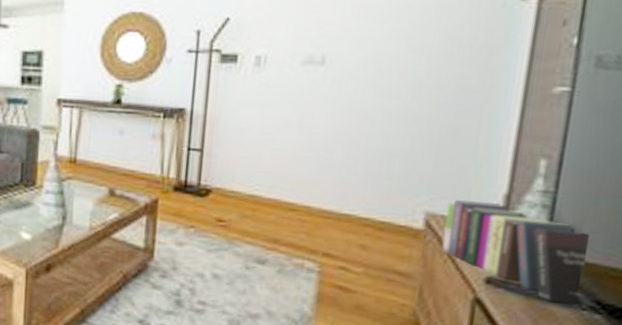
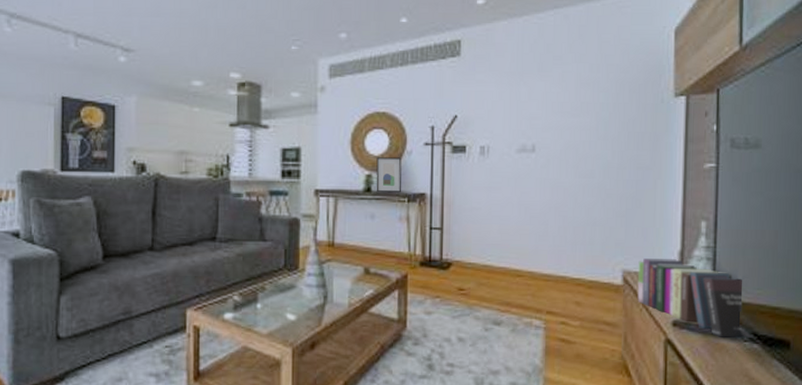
picture frame: none [127,64,159,107] -> present [376,157,402,193]

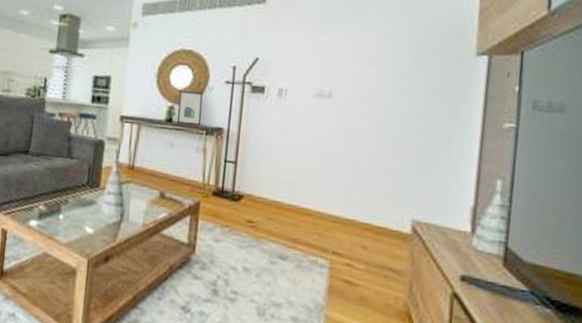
books: present [637,258,753,338] -> none [425,210,546,302]

